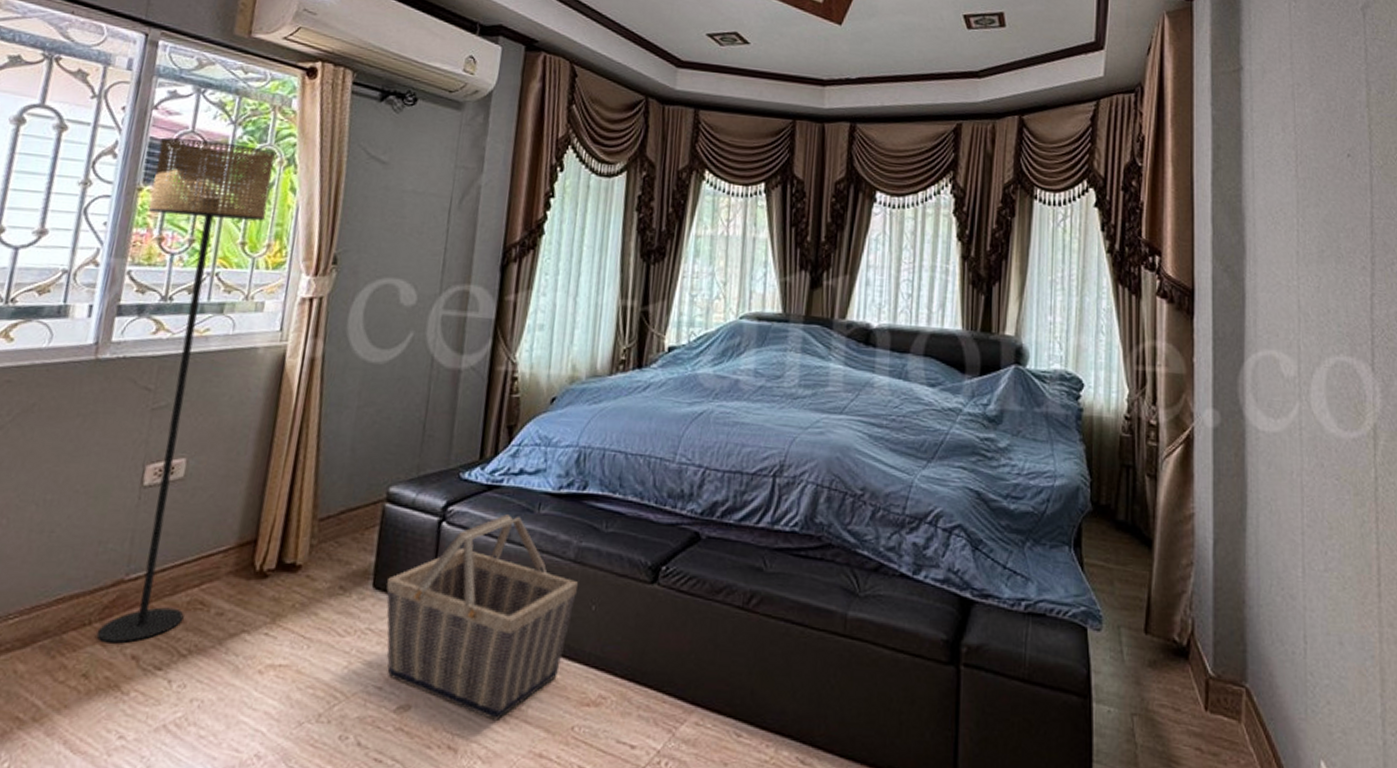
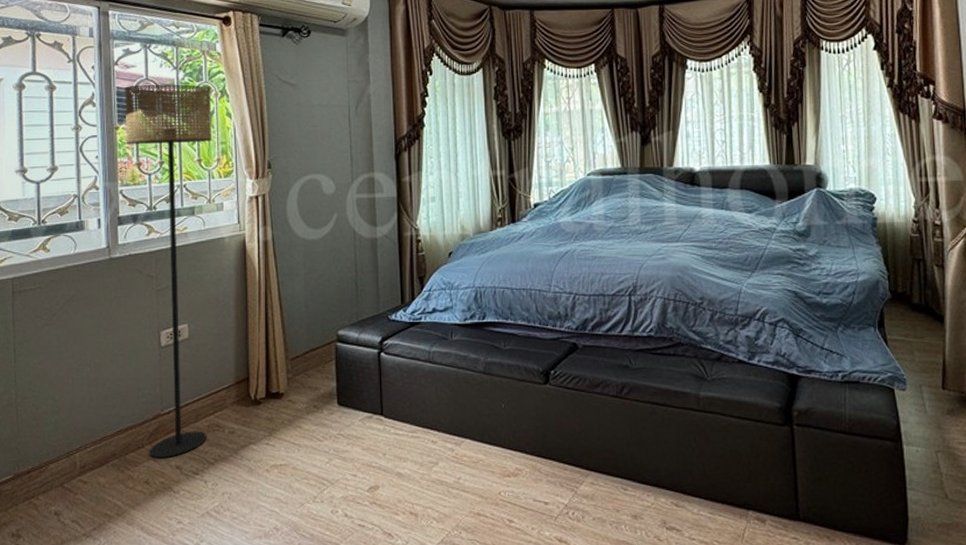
basket: present [386,514,579,720] -> none [347,343,490,492]

